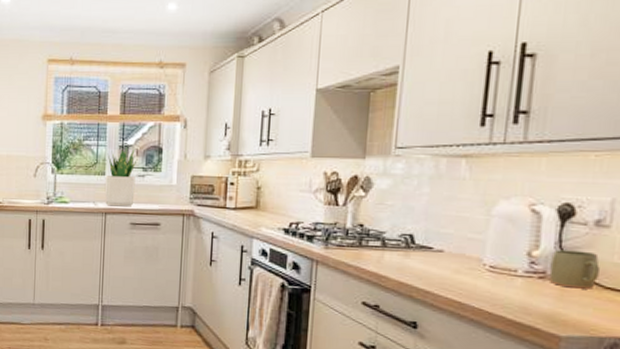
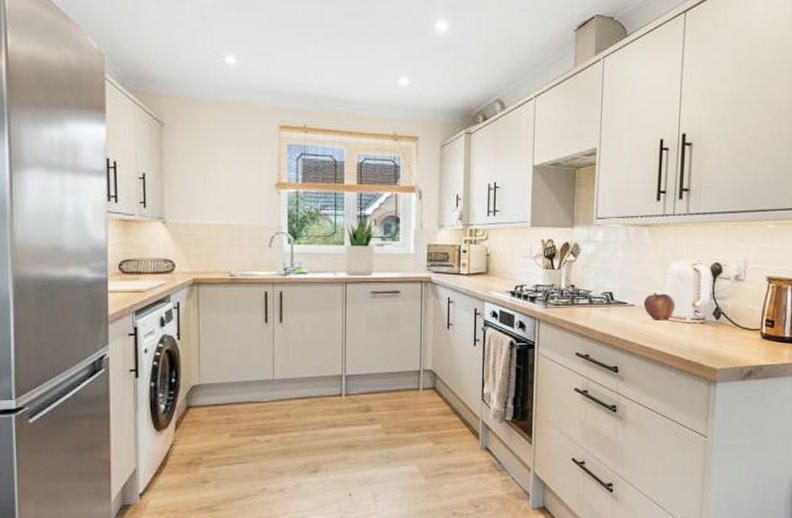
fruit: none [455,237,502,272] -> present [643,293,675,321]
mug: present [549,249,600,289] -> none [707,300,739,330]

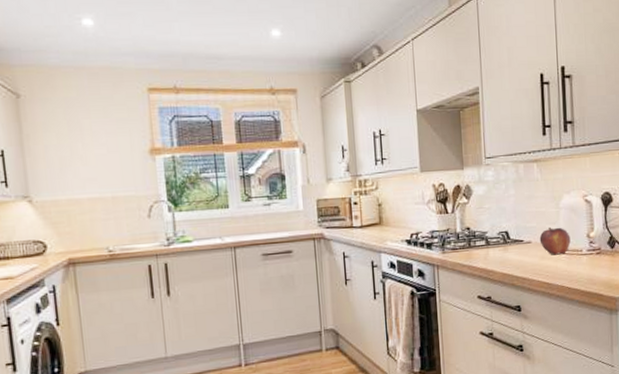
planter: present [344,216,376,276] -> none [228,176,263,240]

